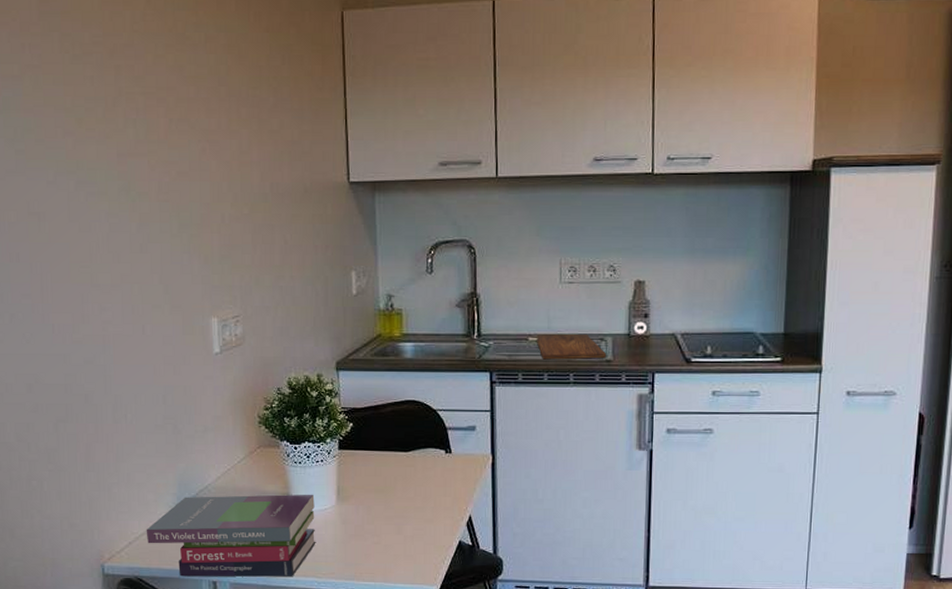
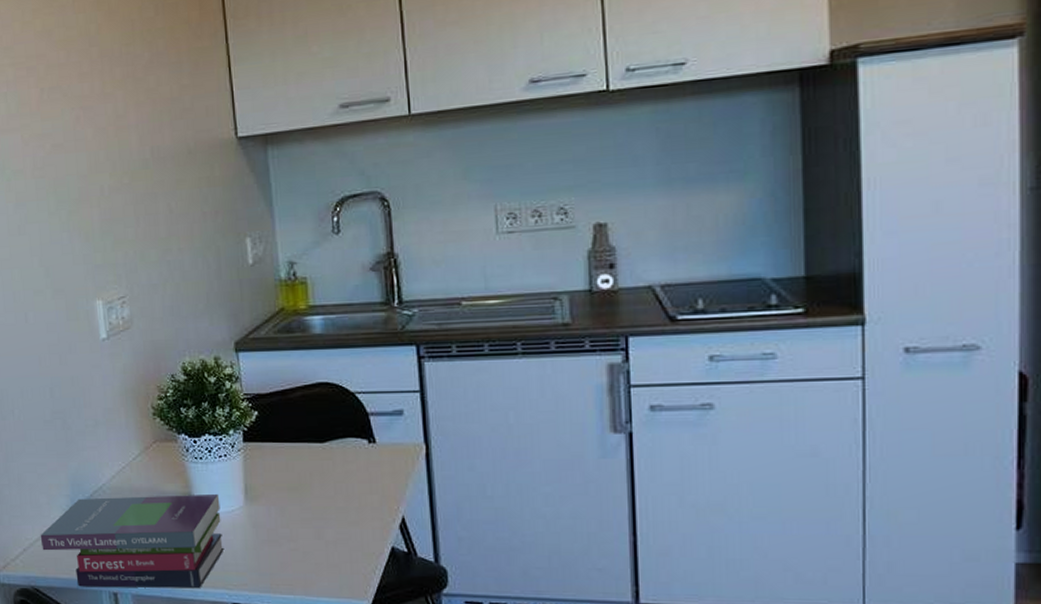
cutting board: present [537,333,607,360] -> none [472,292,563,327]

